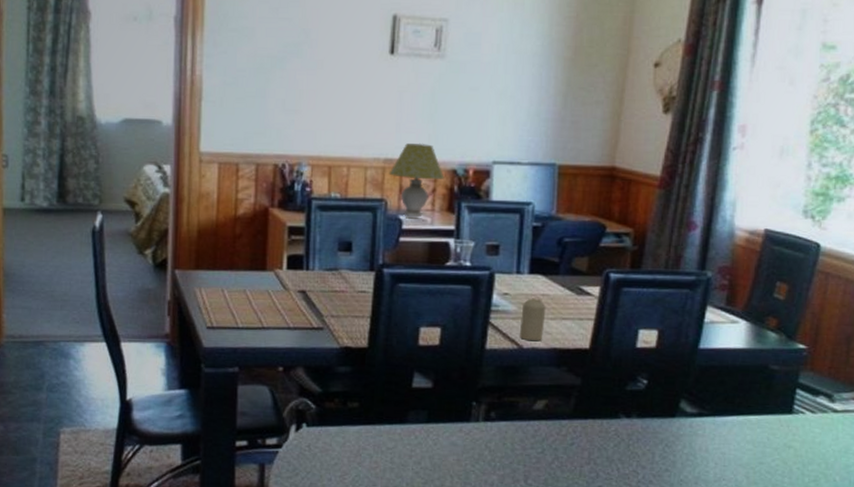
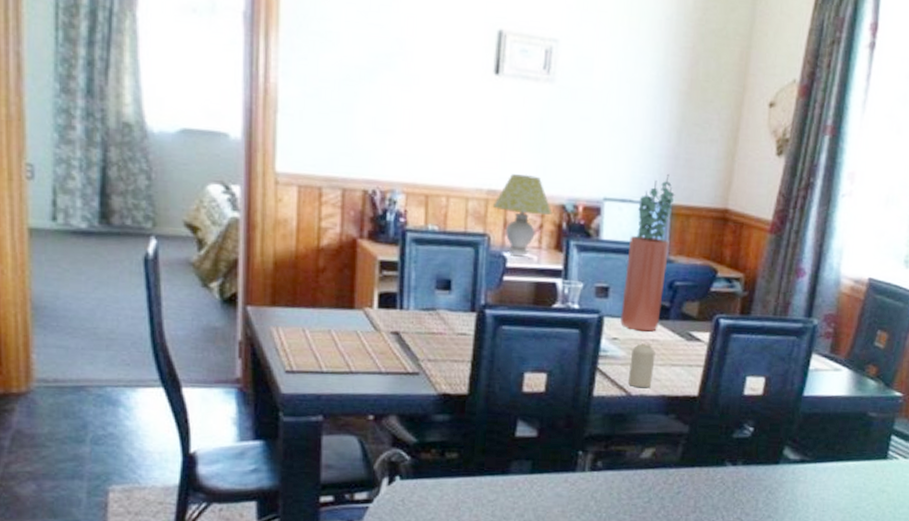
vase: none [511,135,562,287] -> present [620,173,675,332]

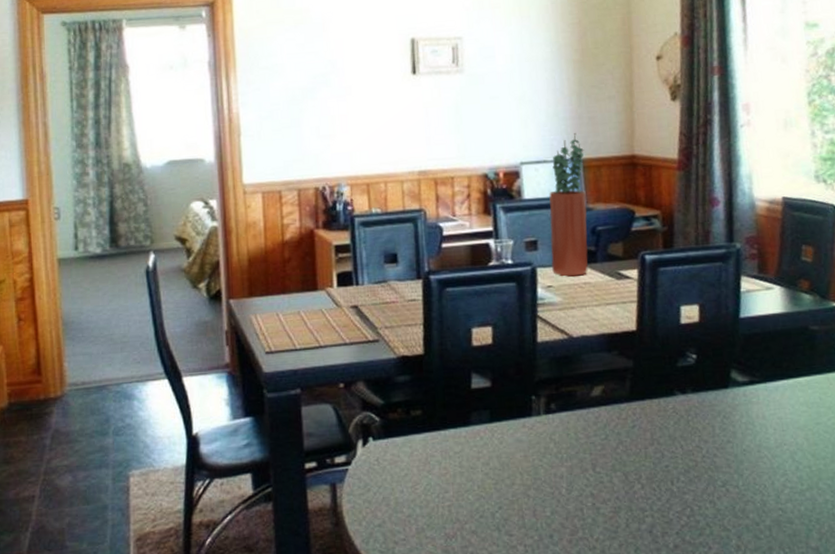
table lamp: present [492,174,553,256] -> none [424,152,477,224]
candle: present [627,343,656,388] -> none [566,287,591,330]

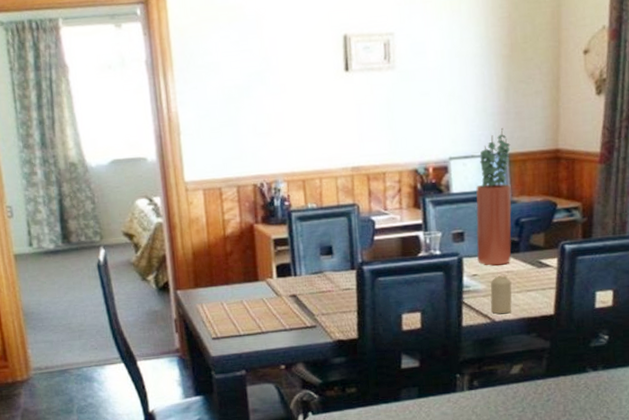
candle: none [566,287,591,330] -> present [490,275,512,314]

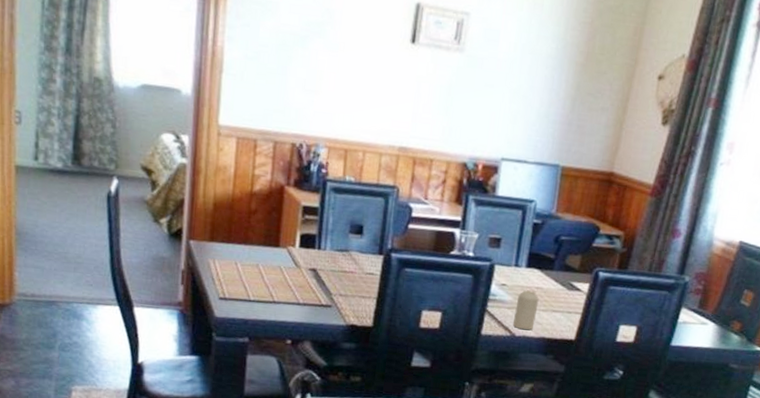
vase: present [476,127,512,266] -> none [509,138,566,280]

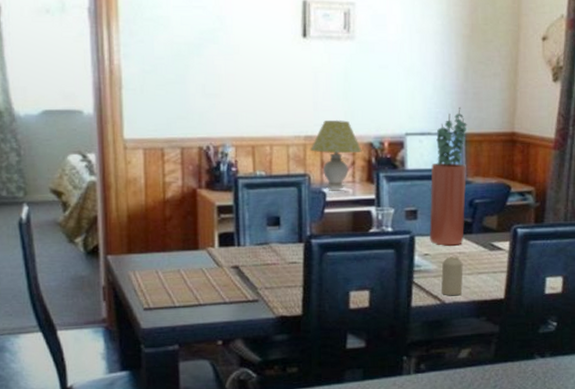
table lamp: none [402,133,455,207] -> present [310,119,362,190]
vase: none [509,138,566,280] -> present [429,106,467,246]

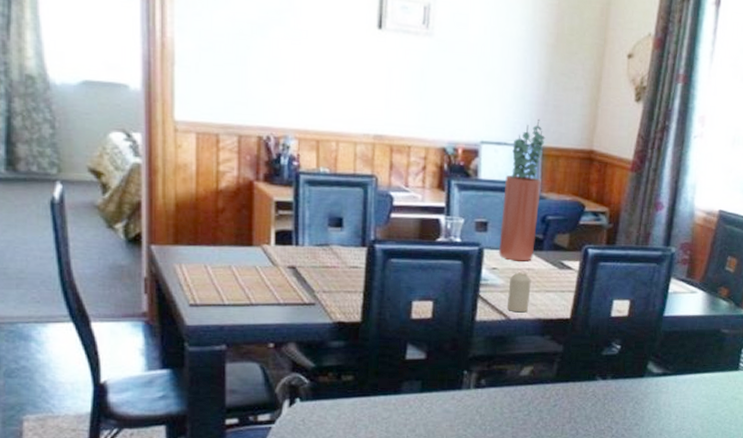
table lamp: present [310,119,362,190] -> none [379,120,435,195]

